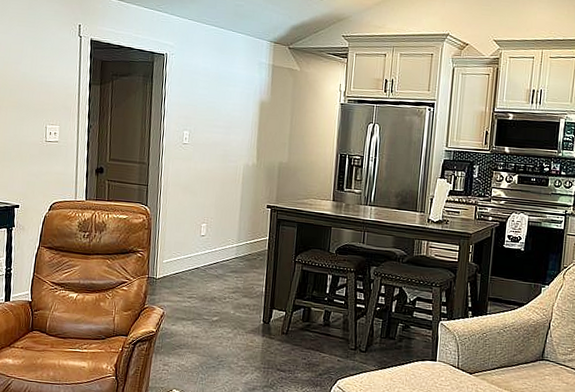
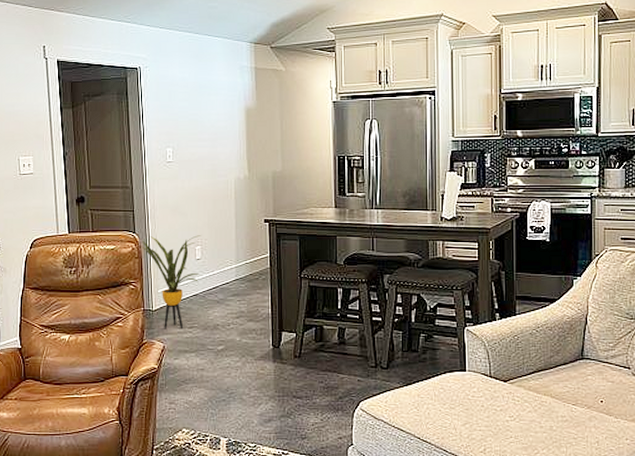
house plant: none [151,210,208,298] -> present [141,235,201,329]

